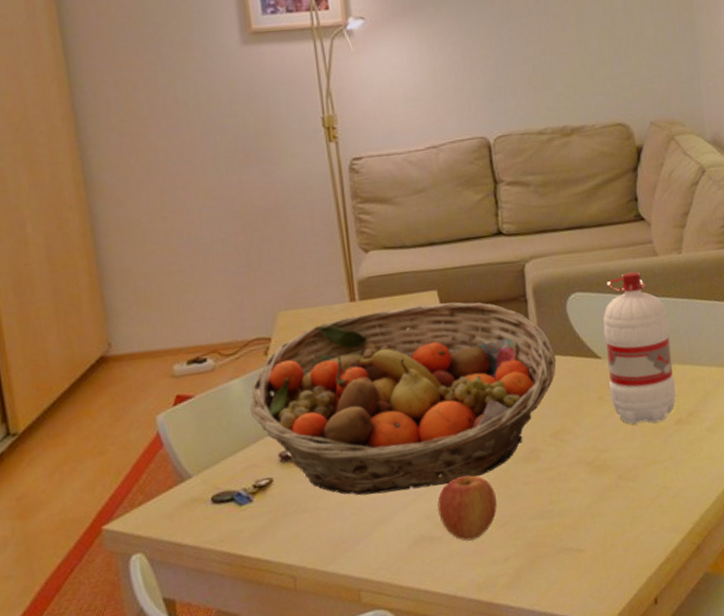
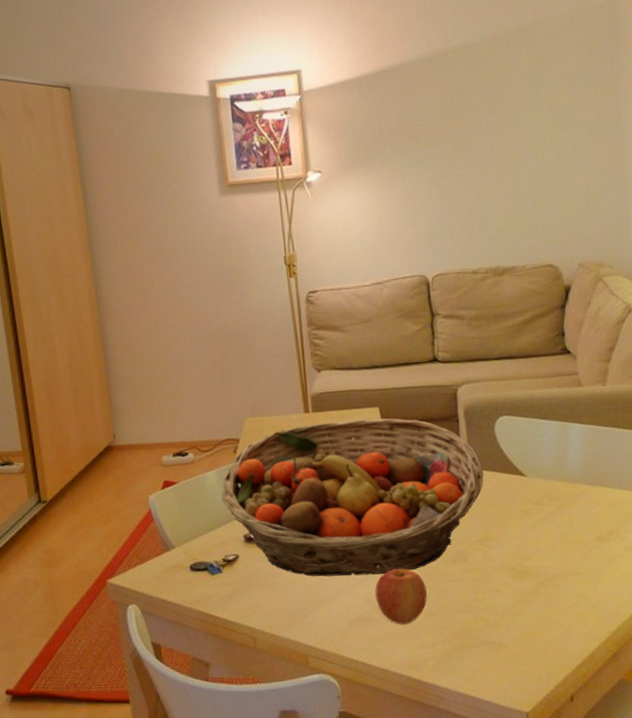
water bottle: present [603,271,676,424] -> none [528,400,597,538]

